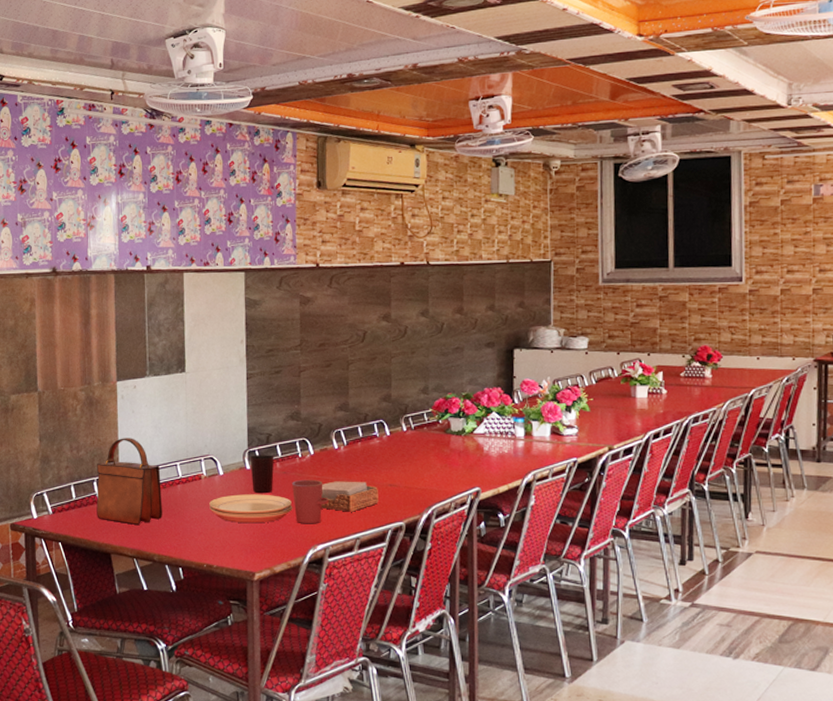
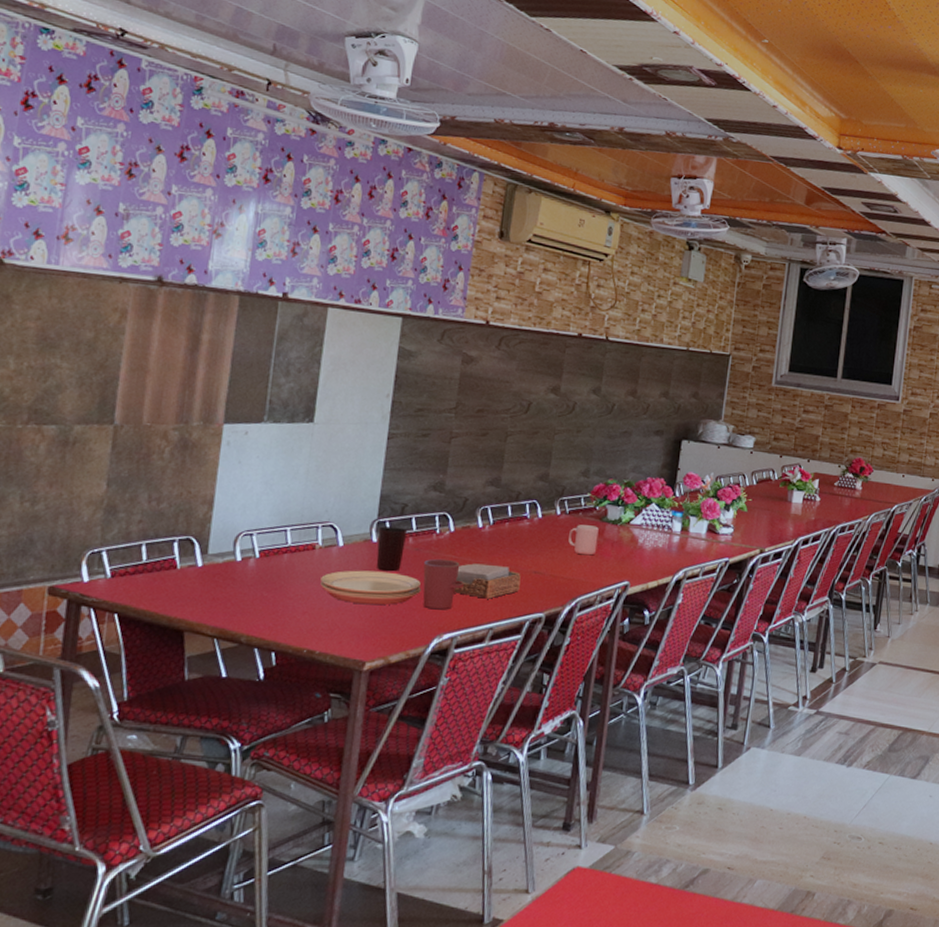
handbag: present [96,438,162,526] -> none [172,492,264,599]
cup: none [417,438,445,466] -> present [568,525,599,556]

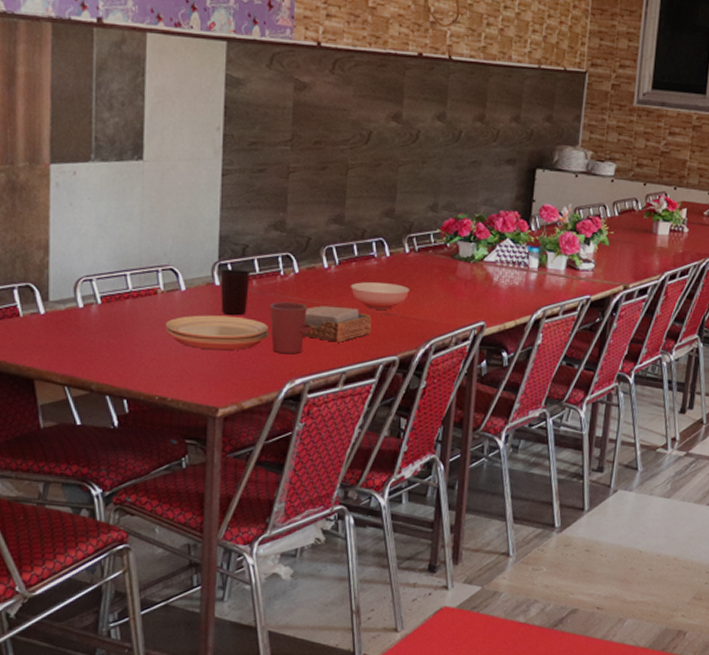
bowl: none [502,541,560,568] -> present [350,282,411,310]
cup: present [568,525,599,556] -> none [419,263,451,296]

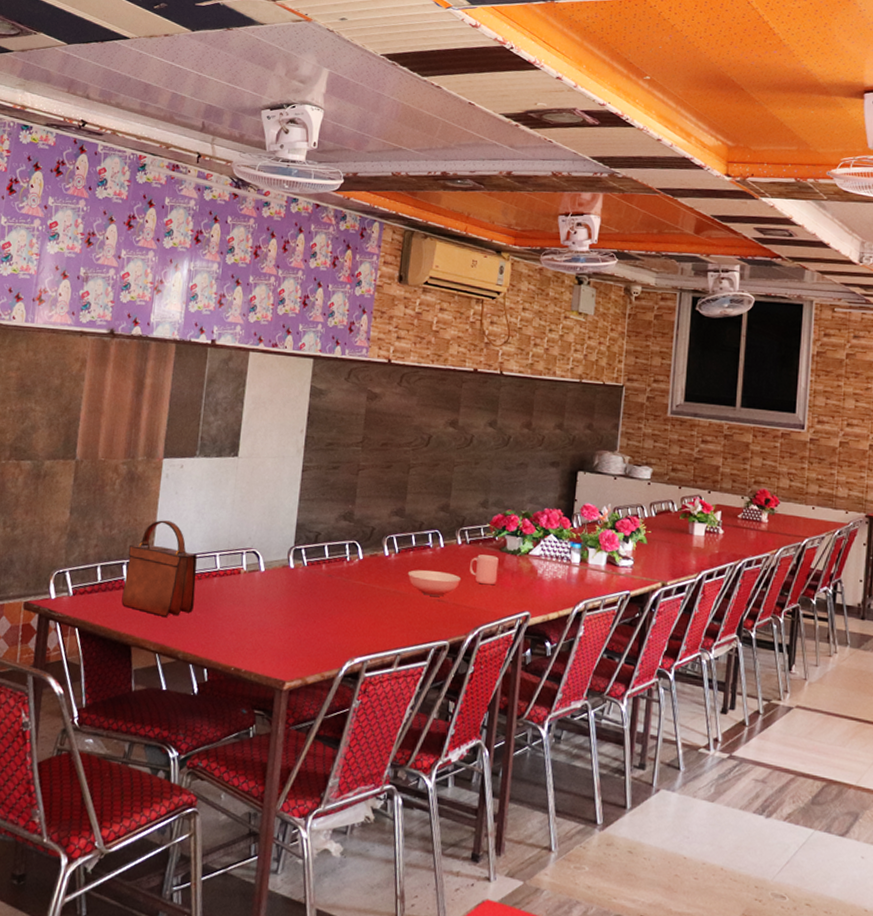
handbag: none [16,236,105,347] -> present [121,520,197,618]
plate: present [166,315,270,351] -> none [245,594,334,628]
cup: present [220,269,251,315] -> none [293,553,321,596]
cup: present [270,301,313,355] -> none [335,585,373,635]
napkin holder: present [302,305,371,342] -> none [363,590,426,625]
cup: none [419,263,451,296] -> present [470,554,499,585]

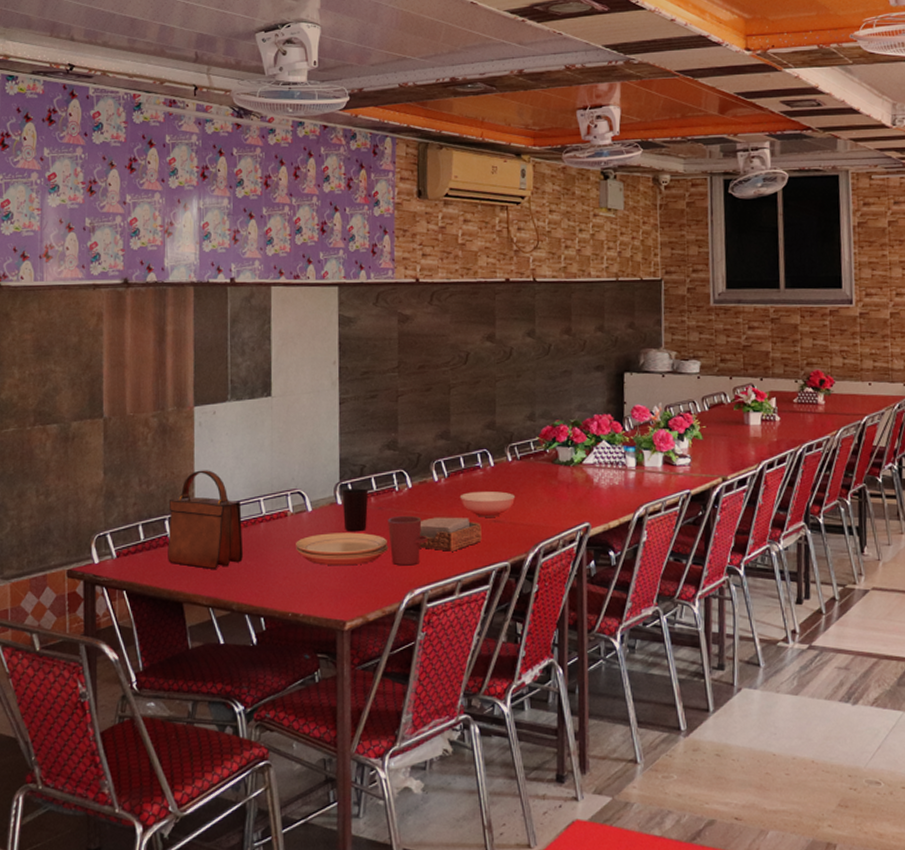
plate: none [245,594,334,628] -> present [296,532,389,566]
cup: none [293,553,321,596] -> present [341,488,369,531]
cup: none [335,585,373,635] -> present [388,515,428,566]
napkin holder: none [363,590,426,625] -> present [419,517,482,552]
cup: present [470,554,499,585] -> none [523,469,553,500]

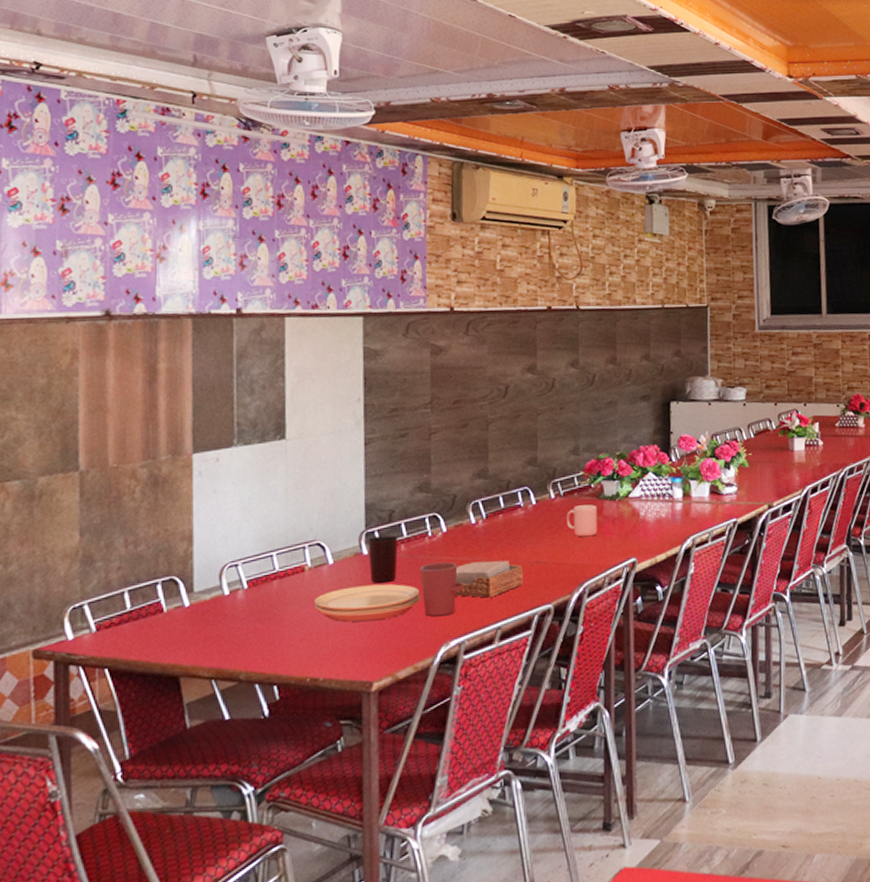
handbag: present [167,470,243,570] -> none [160,524,252,637]
bowl: present [459,491,516,517] -> none [499,530,559,559]
cup: none [523,469,553,500] -> present [567,504,598,538]

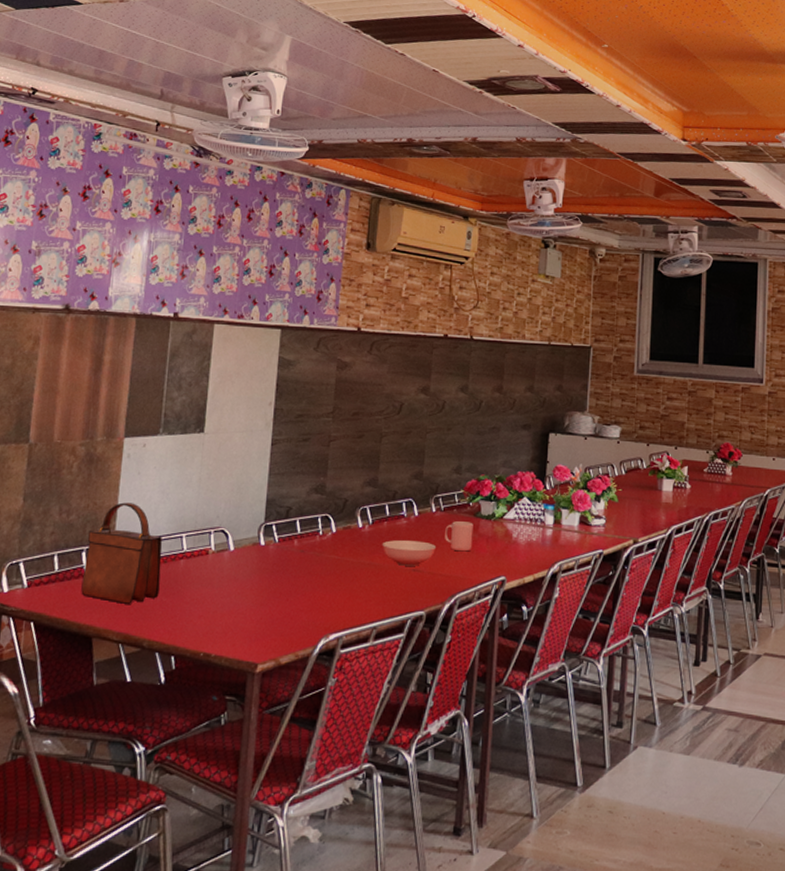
handbag: none [160,524,252,637] -> present [81,502,162,605]
plate: present [315,584,421,622] -> none [214,573,308,608]
cup: present [367,535,398,583] -> none [264,530,293,573]
cup: present [420,561,464,617] -> none [308,559,347,611]
napkin holder: present [454,560,523,598] -> none [337,563,401,598]
bowl: none [499,530,559,559] -> present [382,540,437,566]

